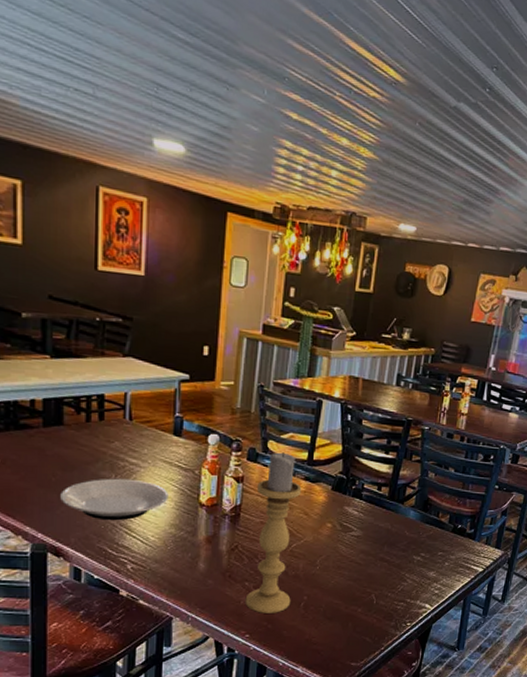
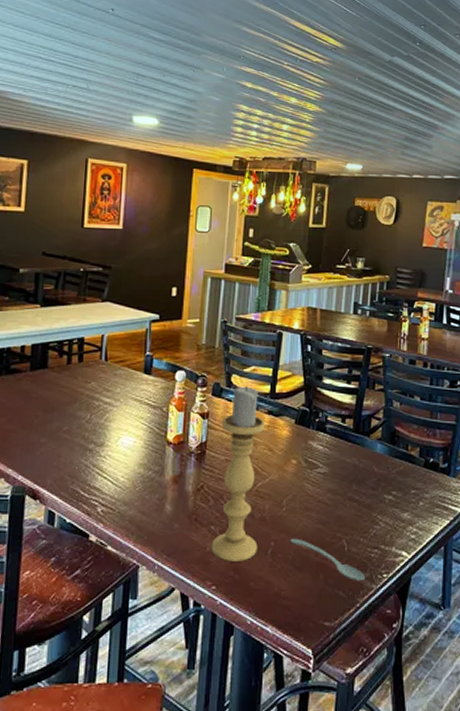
plate: present [60,478,169,521] -> none [40,418,138,461]
spoon: none [322,593,391,629] -> present [290,538,366,581]

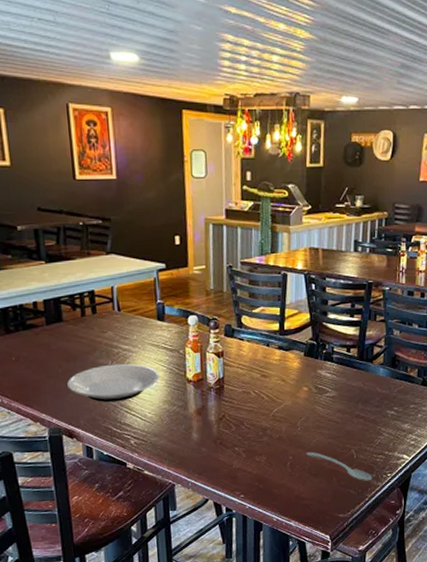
plate: none [40,418,138,461] -> present [67,363,159,403]
candle holder: present [211,386,265,562] -> none [236,325,278,475]

